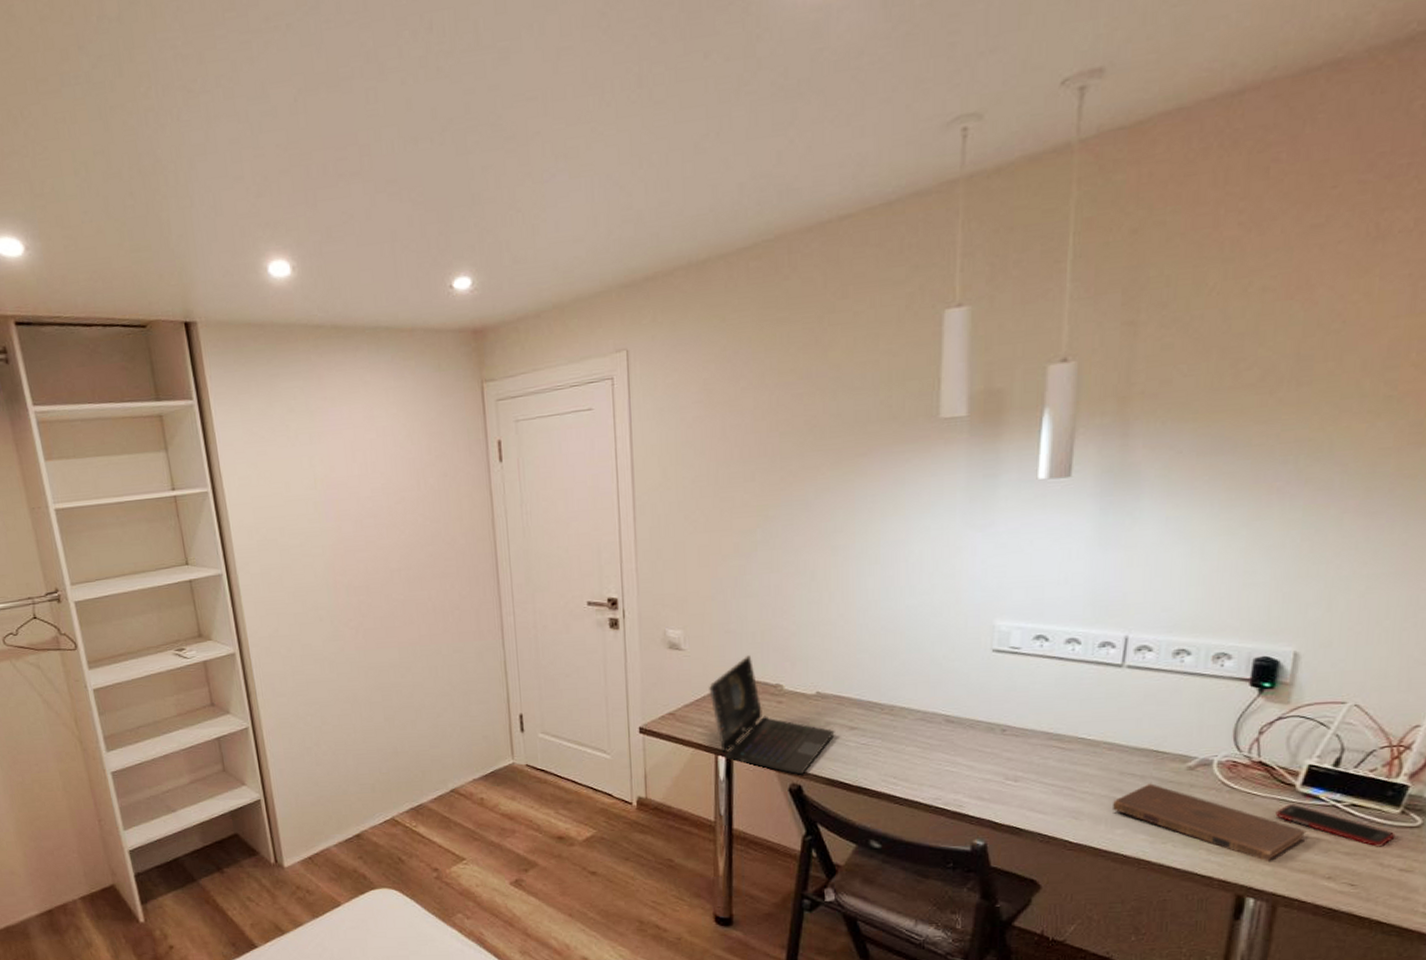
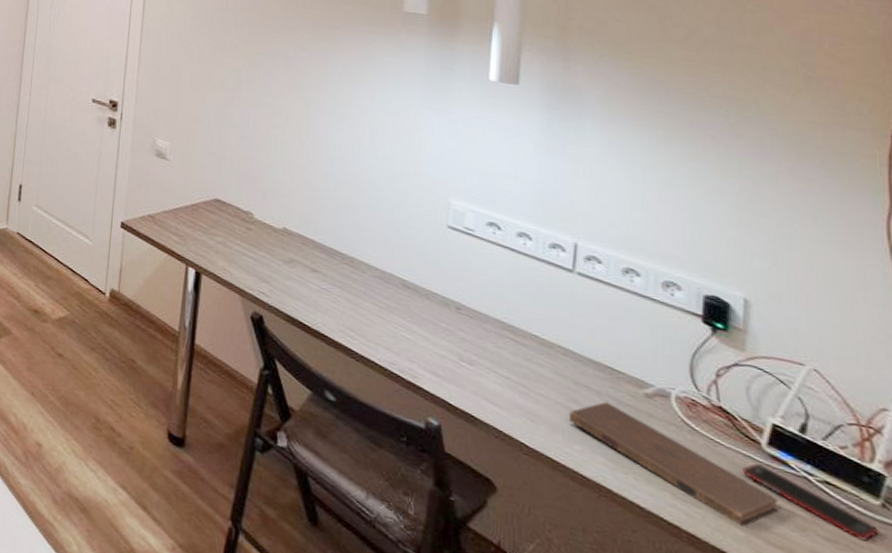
laptop: present [709,655,835,775] -> none [187,178,298,306]

